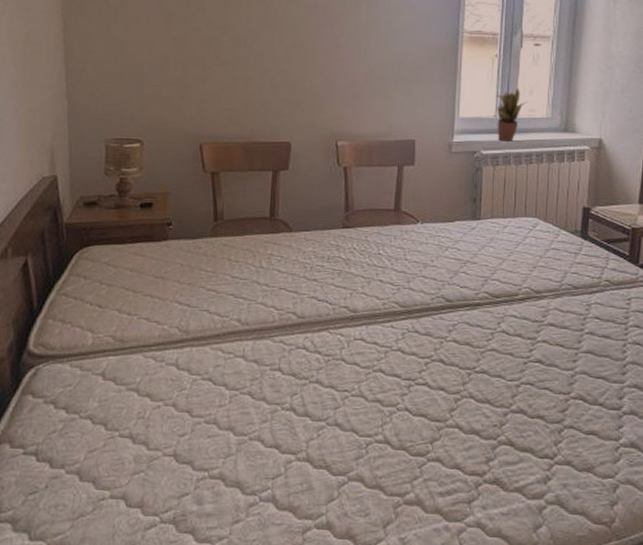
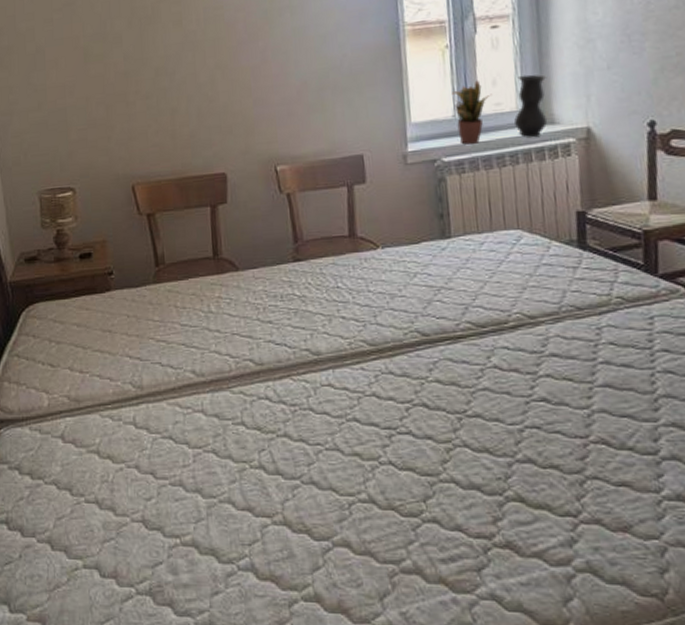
vase: none [544,88,574,141] -> present [514,74,548,137]

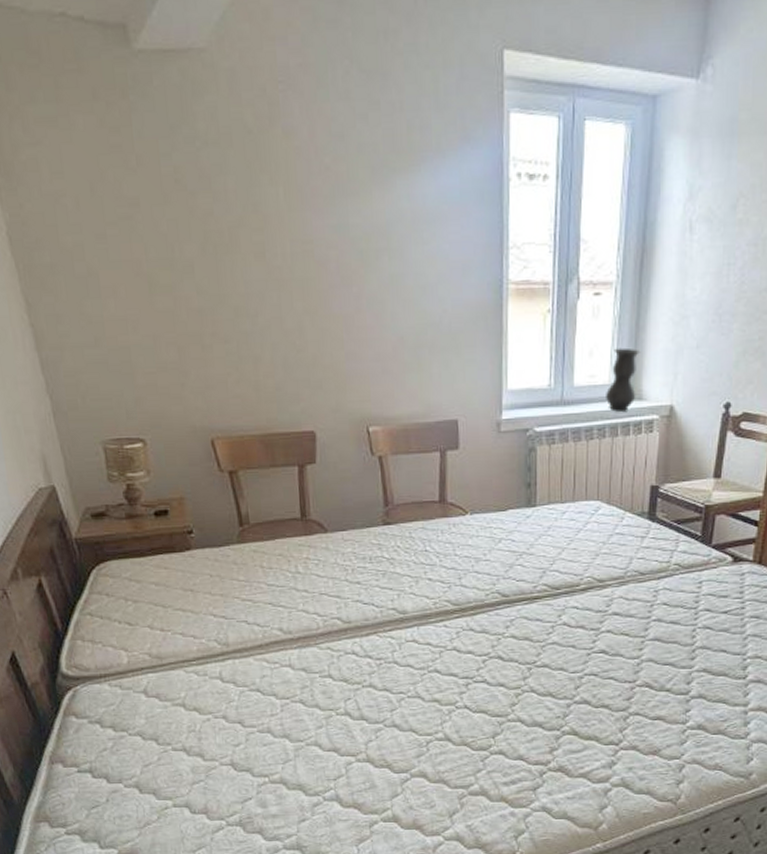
potted plant: present [452,80,492,144] -> none [550,349,588,415]

